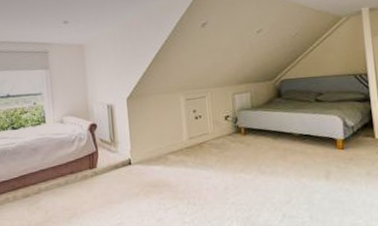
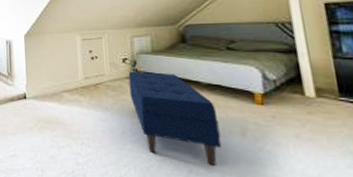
bench: none [230,127,310,208] -> present [128,71,222,166]

